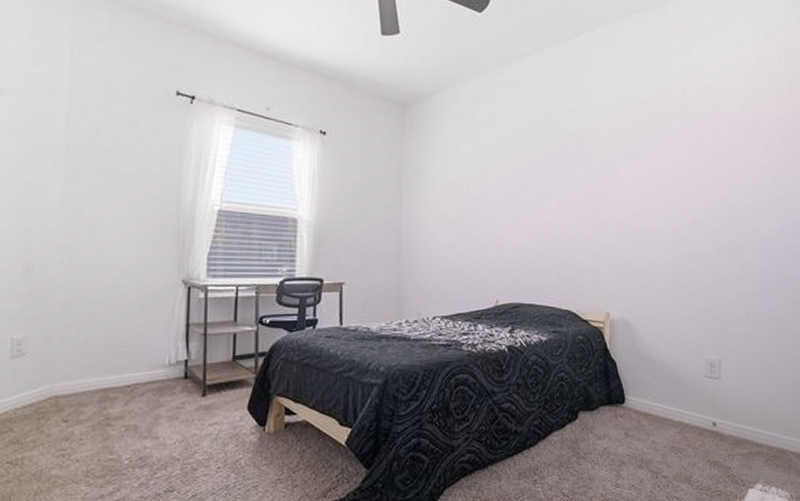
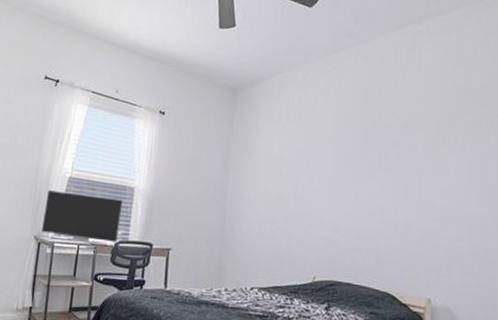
computer monitor: none [189,227,285,286] -> present [41,190,123,246]

